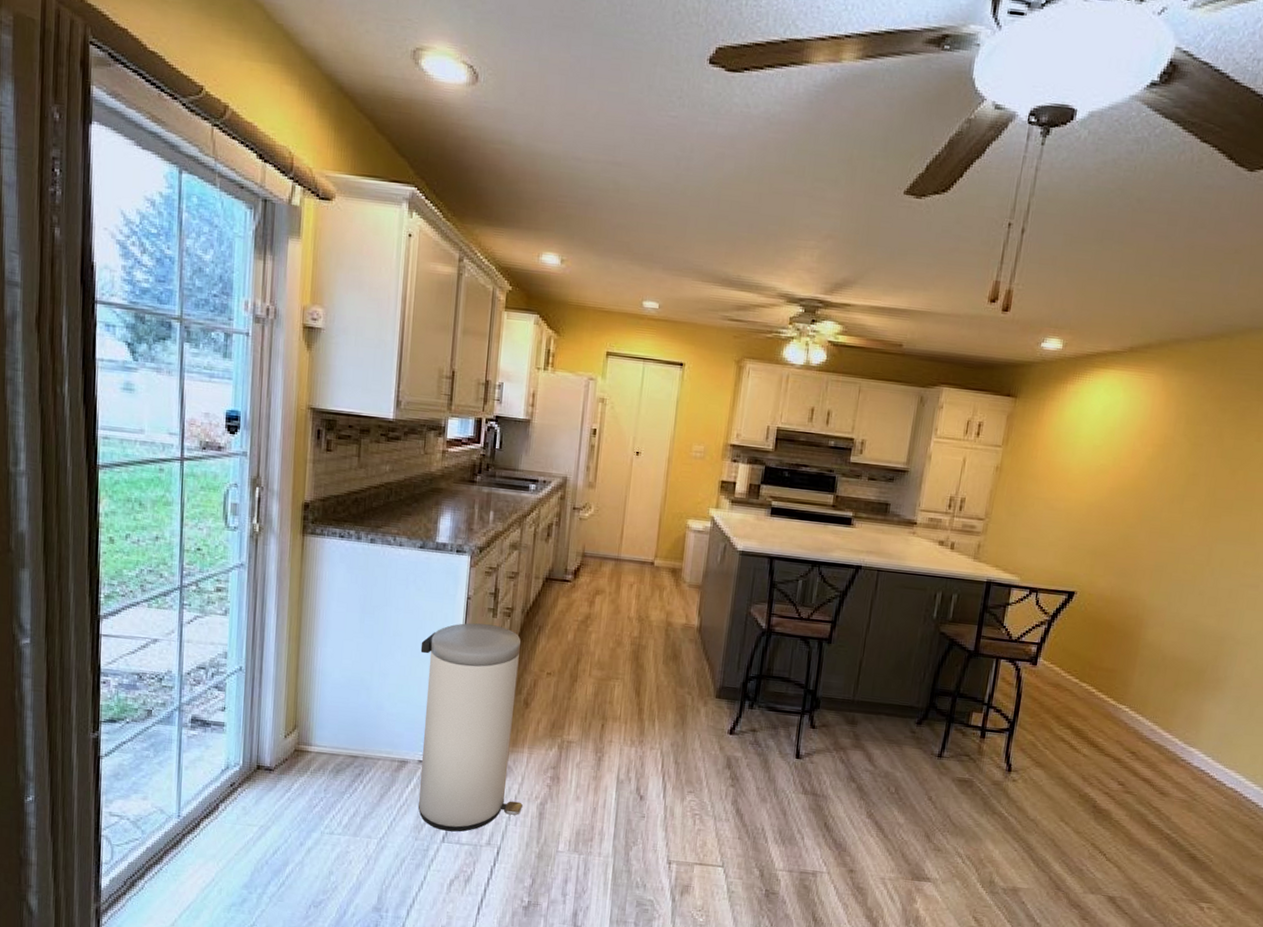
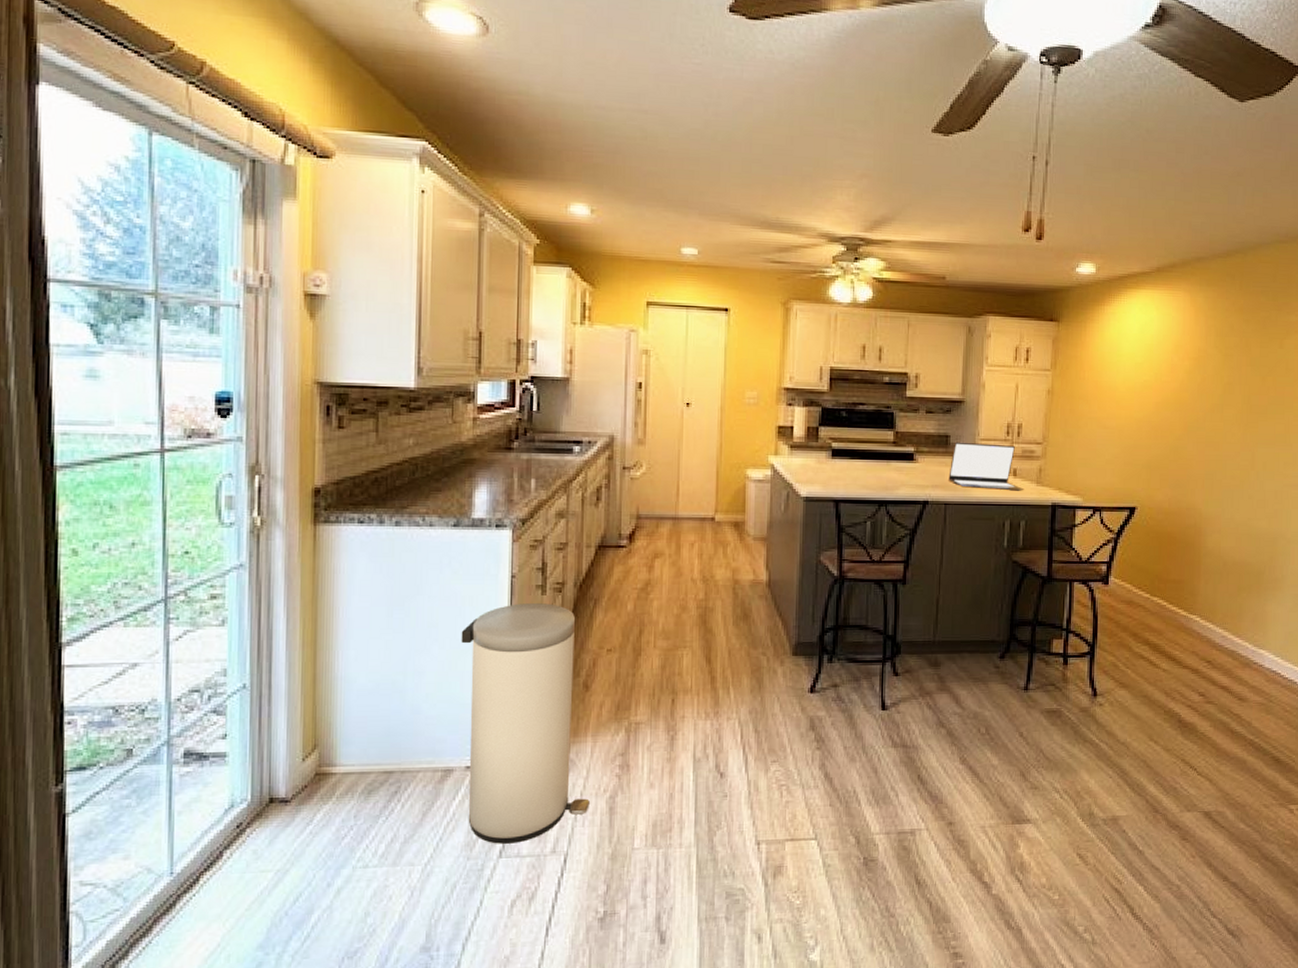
laptop: none [884,510,961,565] -> present [948,442,1025,491]

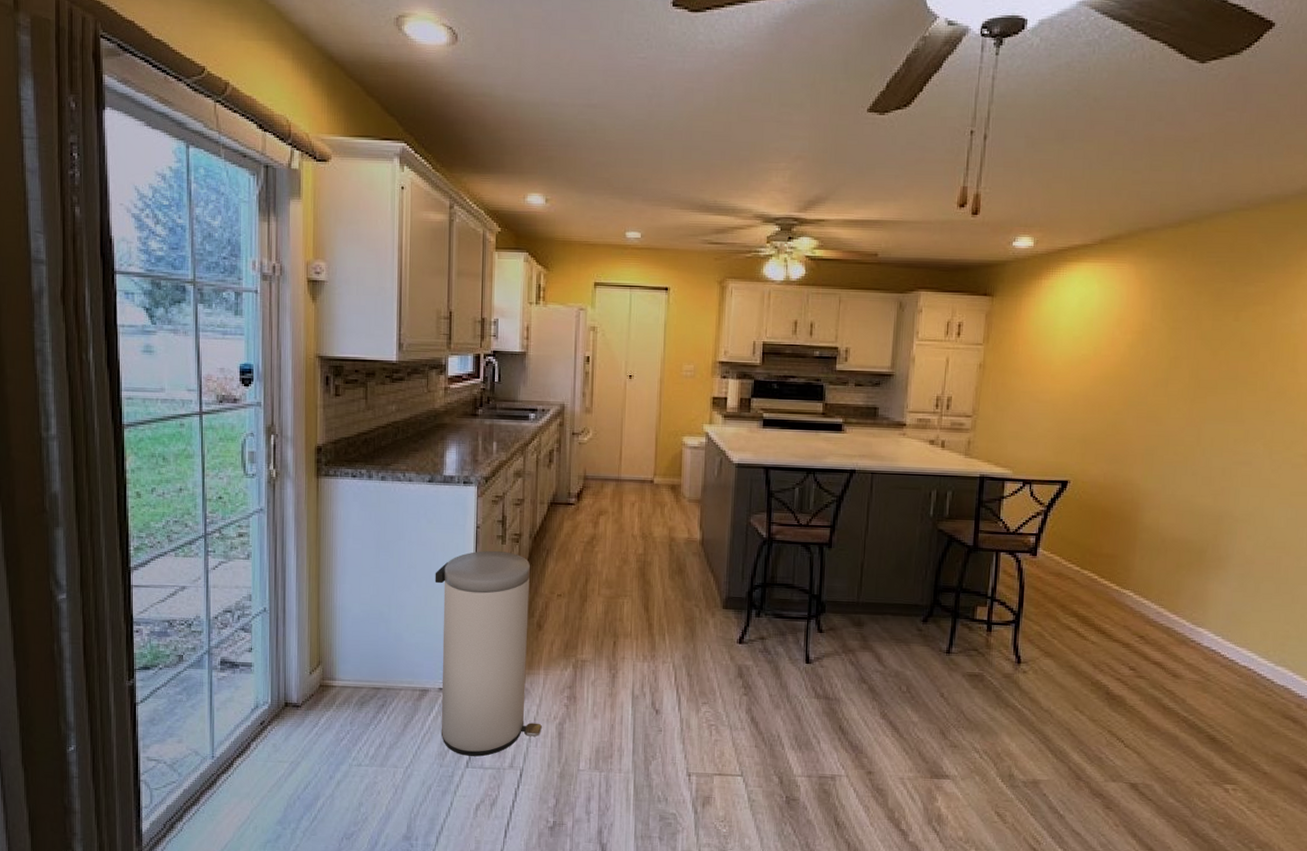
laptop: present [948,442,1025,491] -> none [876,413,952,462]

